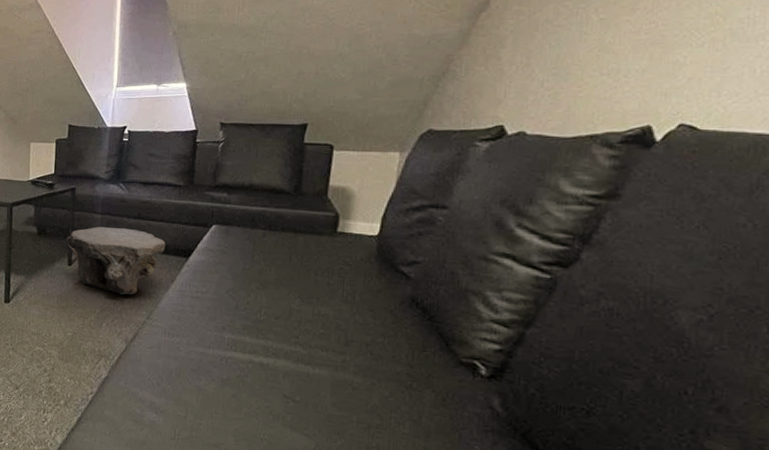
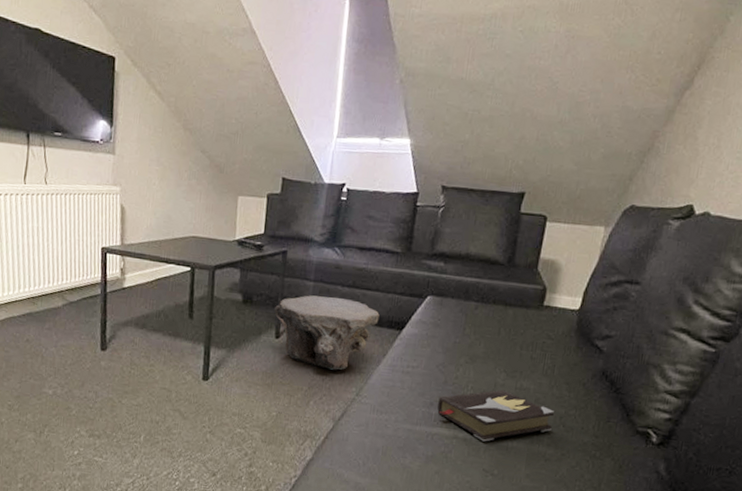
hardback book: none [230,315,359,368] -> present [437,389,554,442]

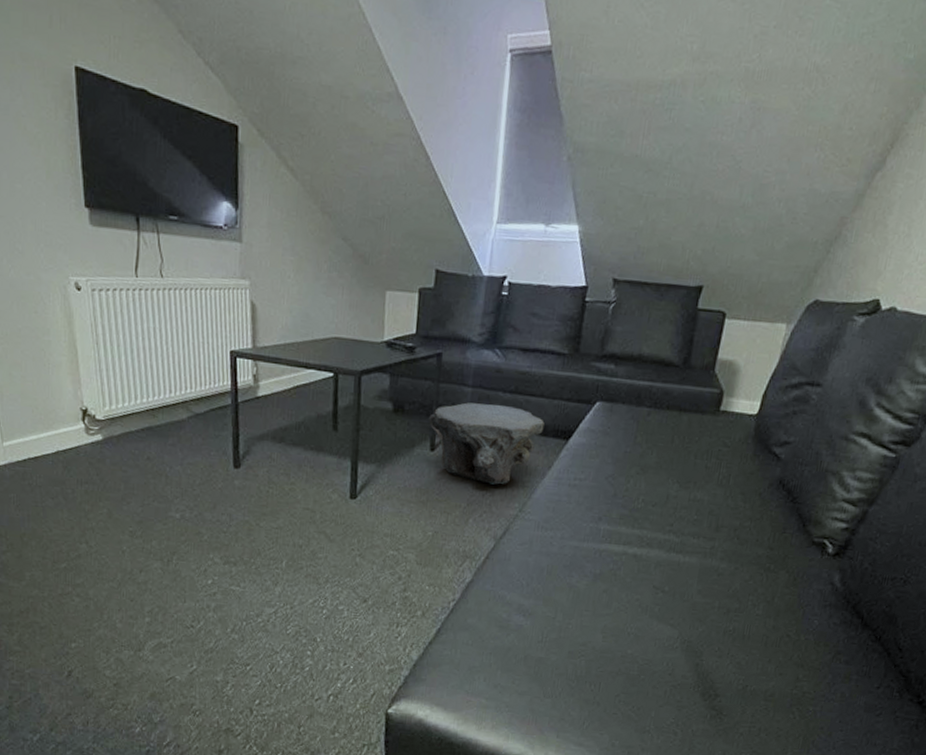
hardback book: present [437,389,554,442] -> none [606,502,728,558]

